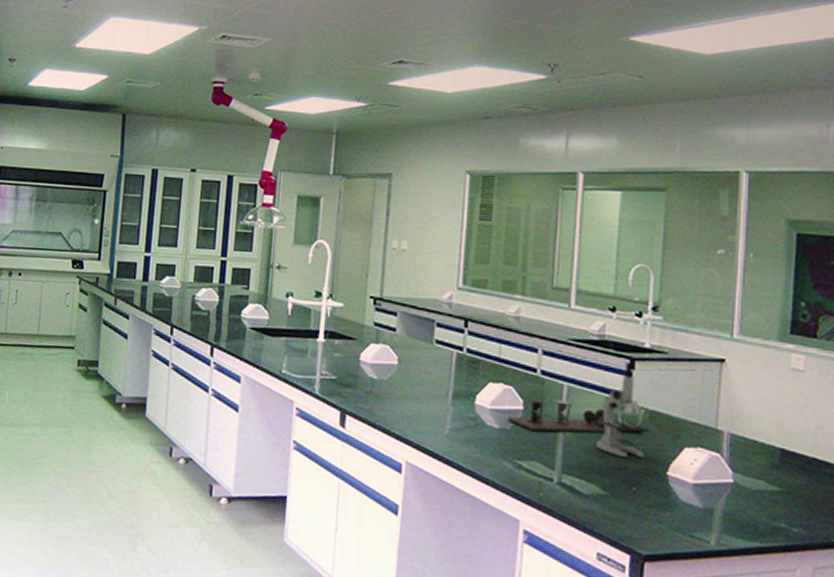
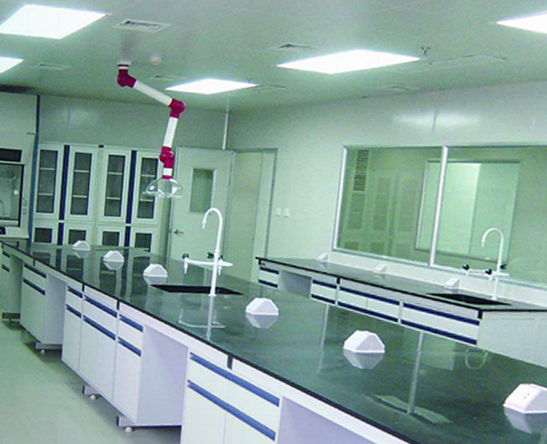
hourglass set: present [507,399,615,433] -> none [370,344,462,372]
microscope: present [596,361,652,459] -> none [445,312,493,393]

